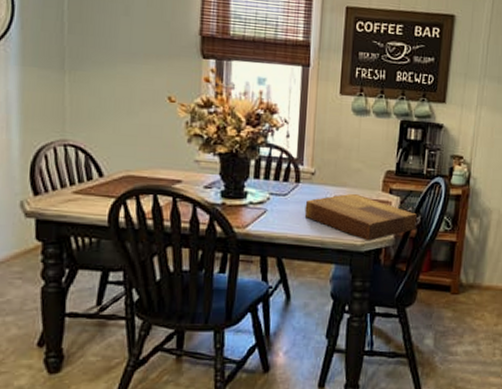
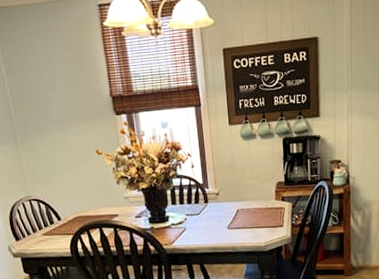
cutting board: present [304,193,418,241] -> none [215,204,309,242]

